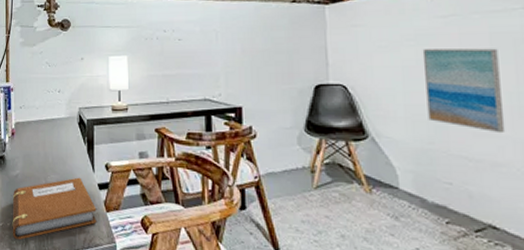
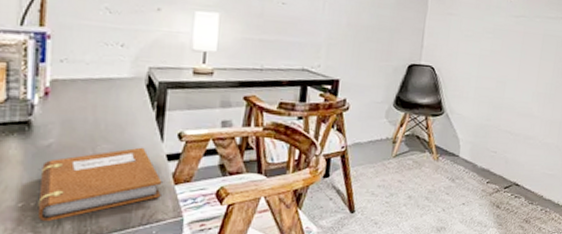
wall art: present [422,48,506,134] -> none [490,42,546,114]

